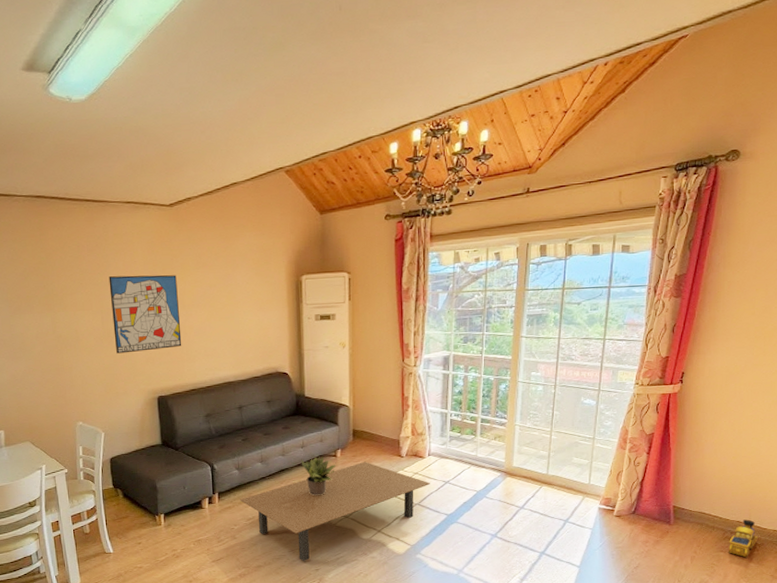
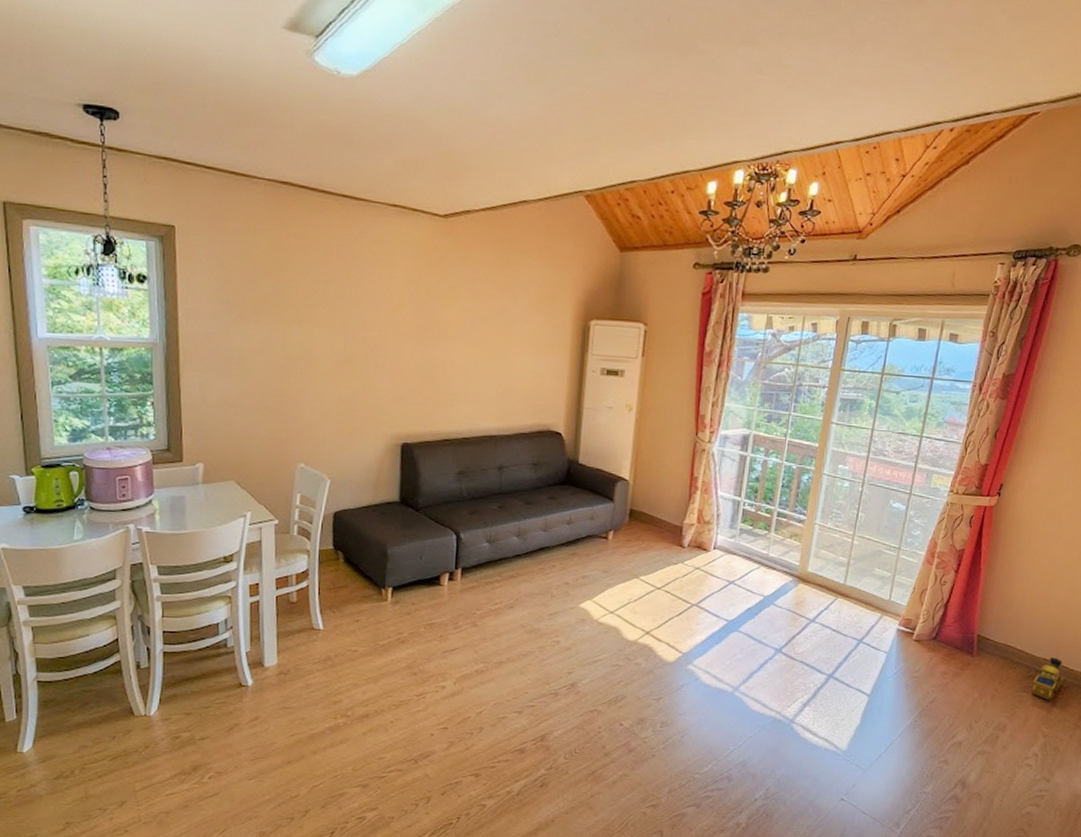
wall art: present [108,275,182,354] -> none [357,291,442,387]
coffee table: present [240,462,431,561] -> none [487,548,713,661]
potted plant: present [301,456,336,496] -> none [565,537,606,584]

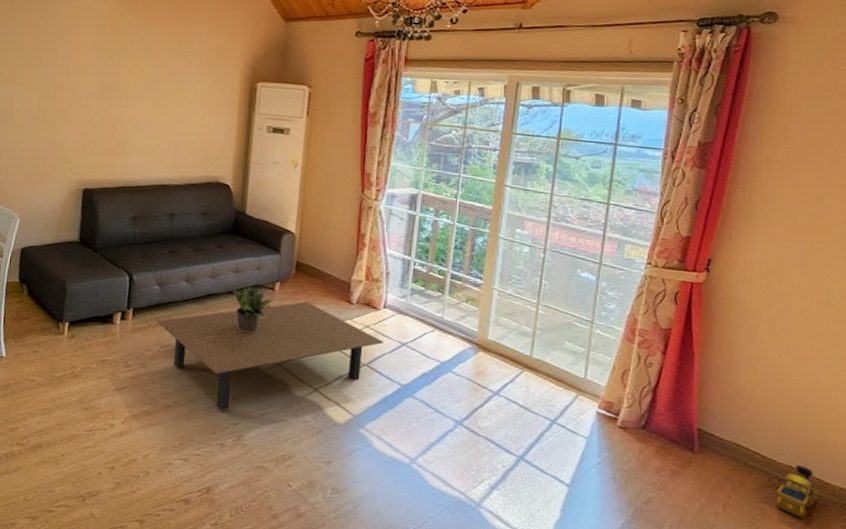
coffee table: none [487,548,713,661] -> present [156,301,384,410]
potted plant: none [565,537,606,584] -> present [232,285,273,334]

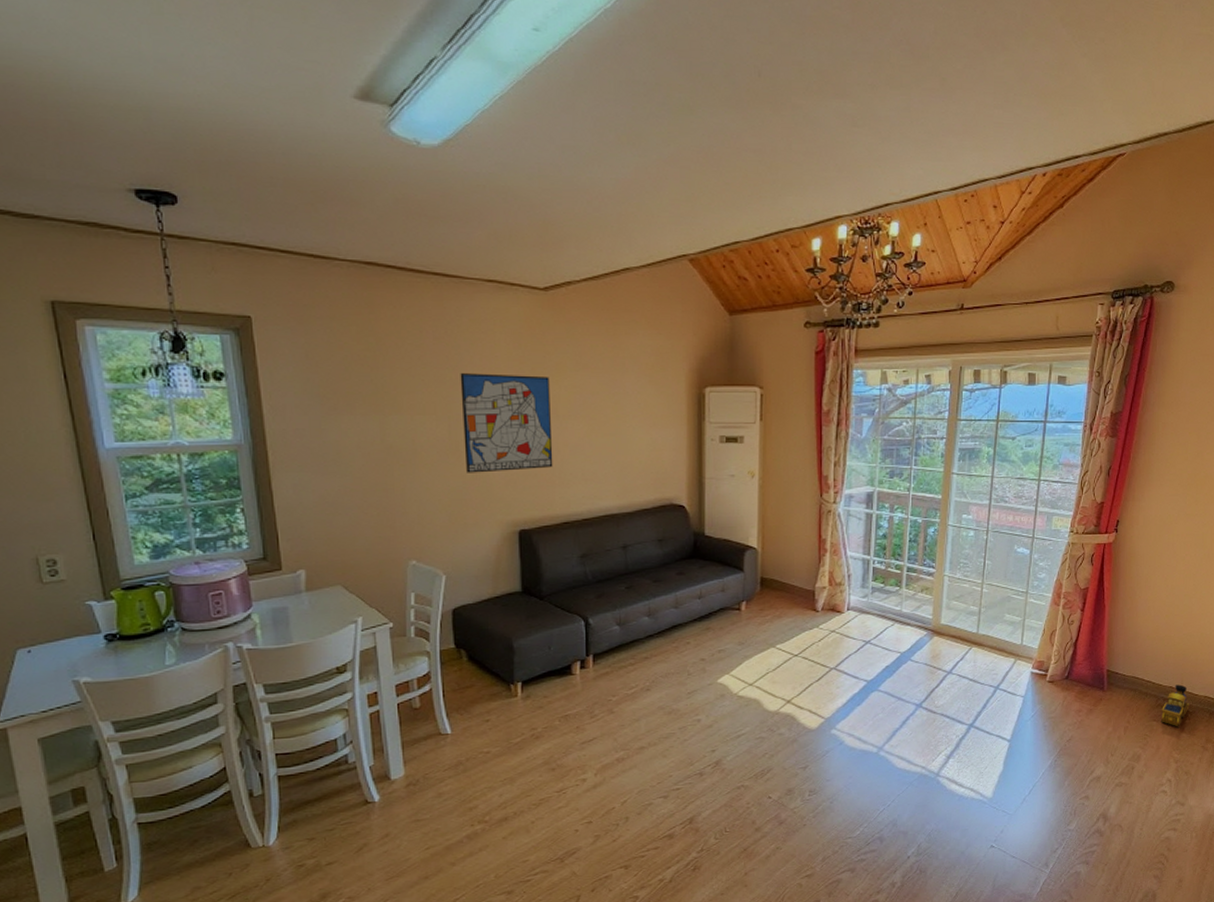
wall art: none [48,56,124,139] -> present [460,373,553,473]
coffee table: present [156,301,384,410] -> none [620,617,850,740]
potted plant: present [232,285,273,334] -> none [697,609,740,659]

